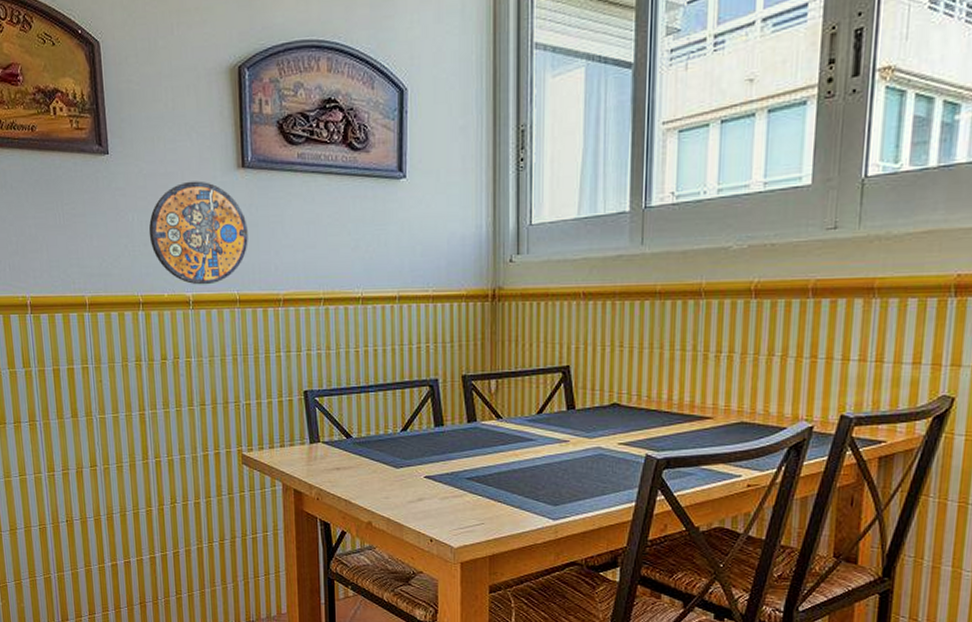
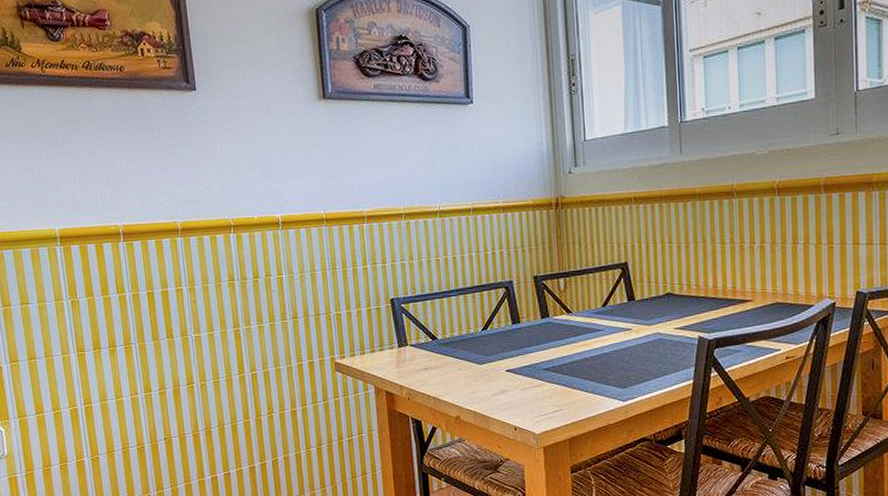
manhole cover: present [148,181,248,285] -> none [237,112,332,207]

